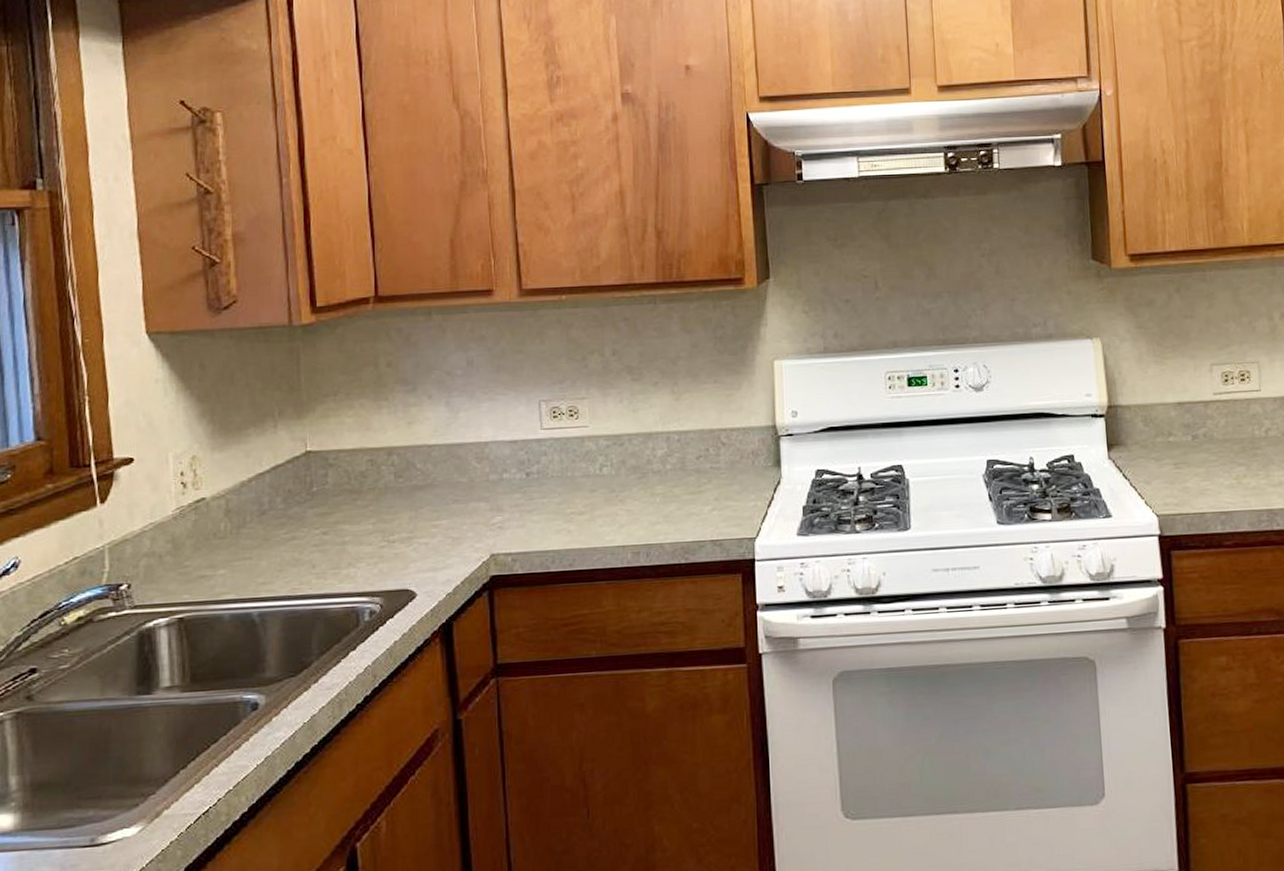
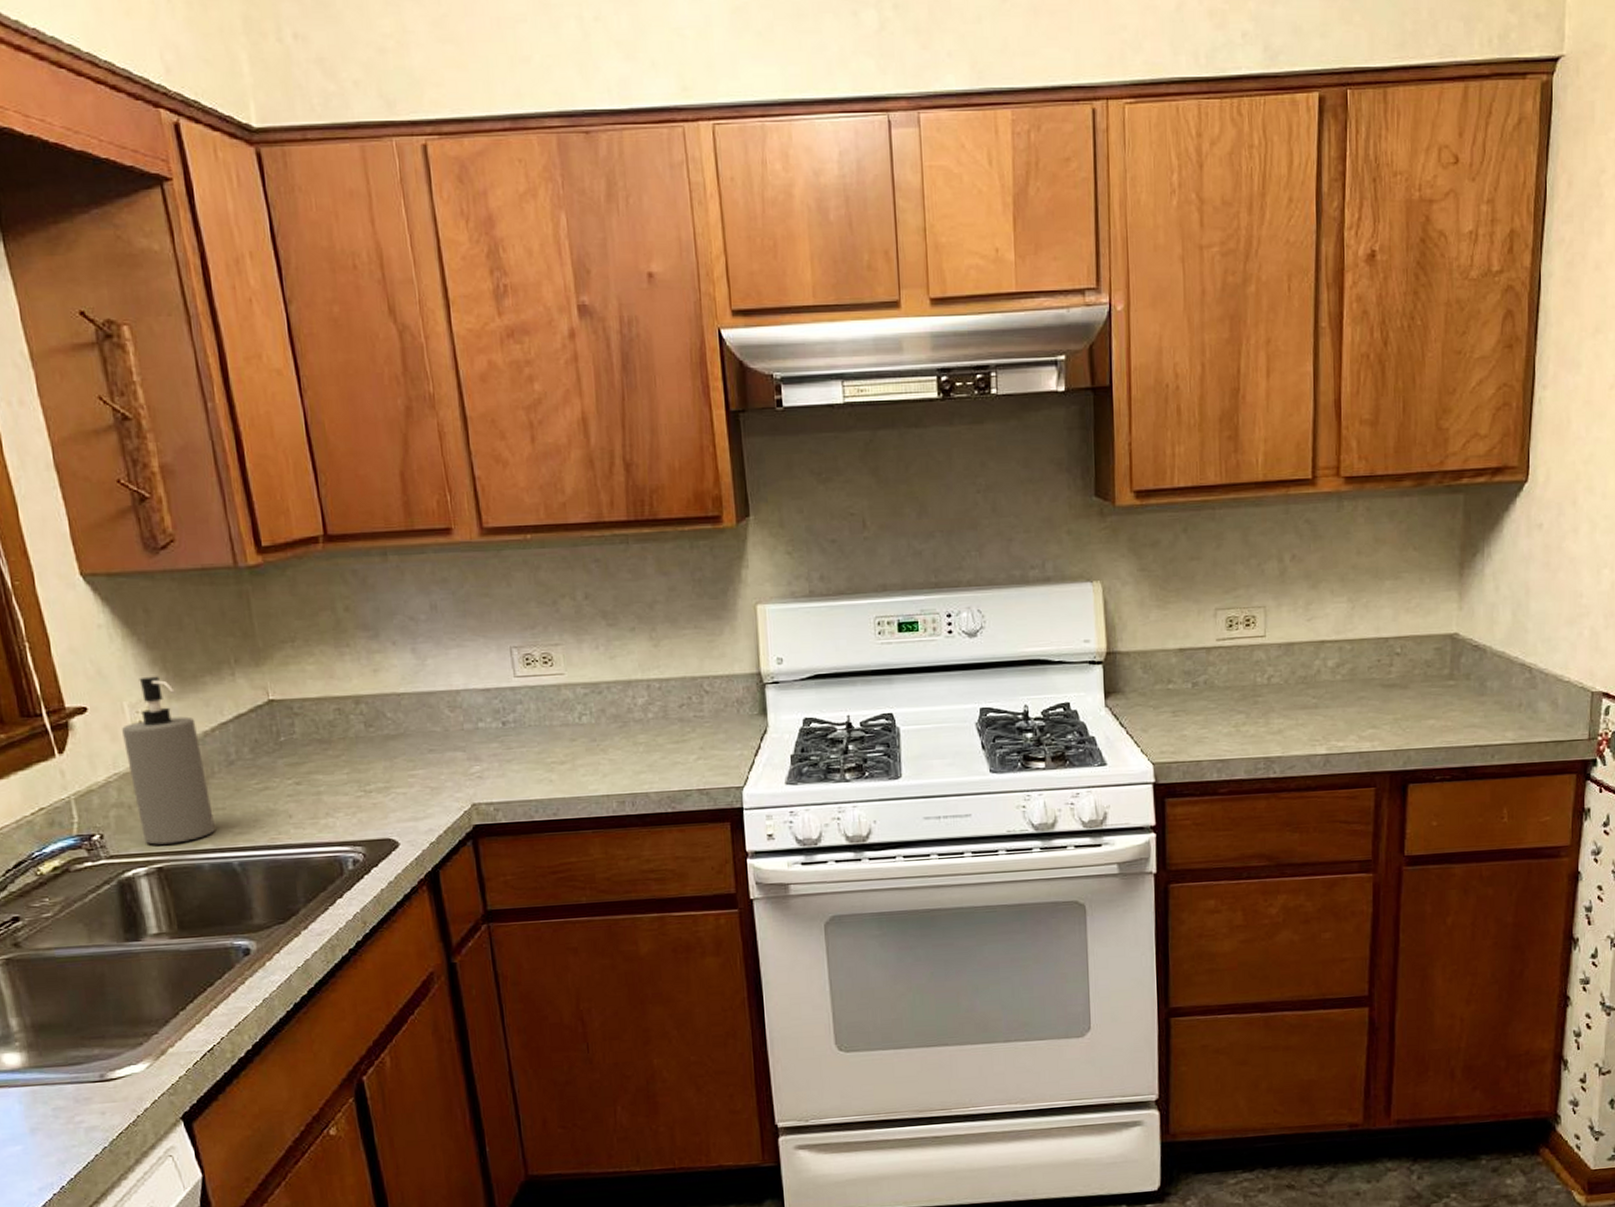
soap dispenser: none [163,428,240,595] -> present [122,676,215,845]

